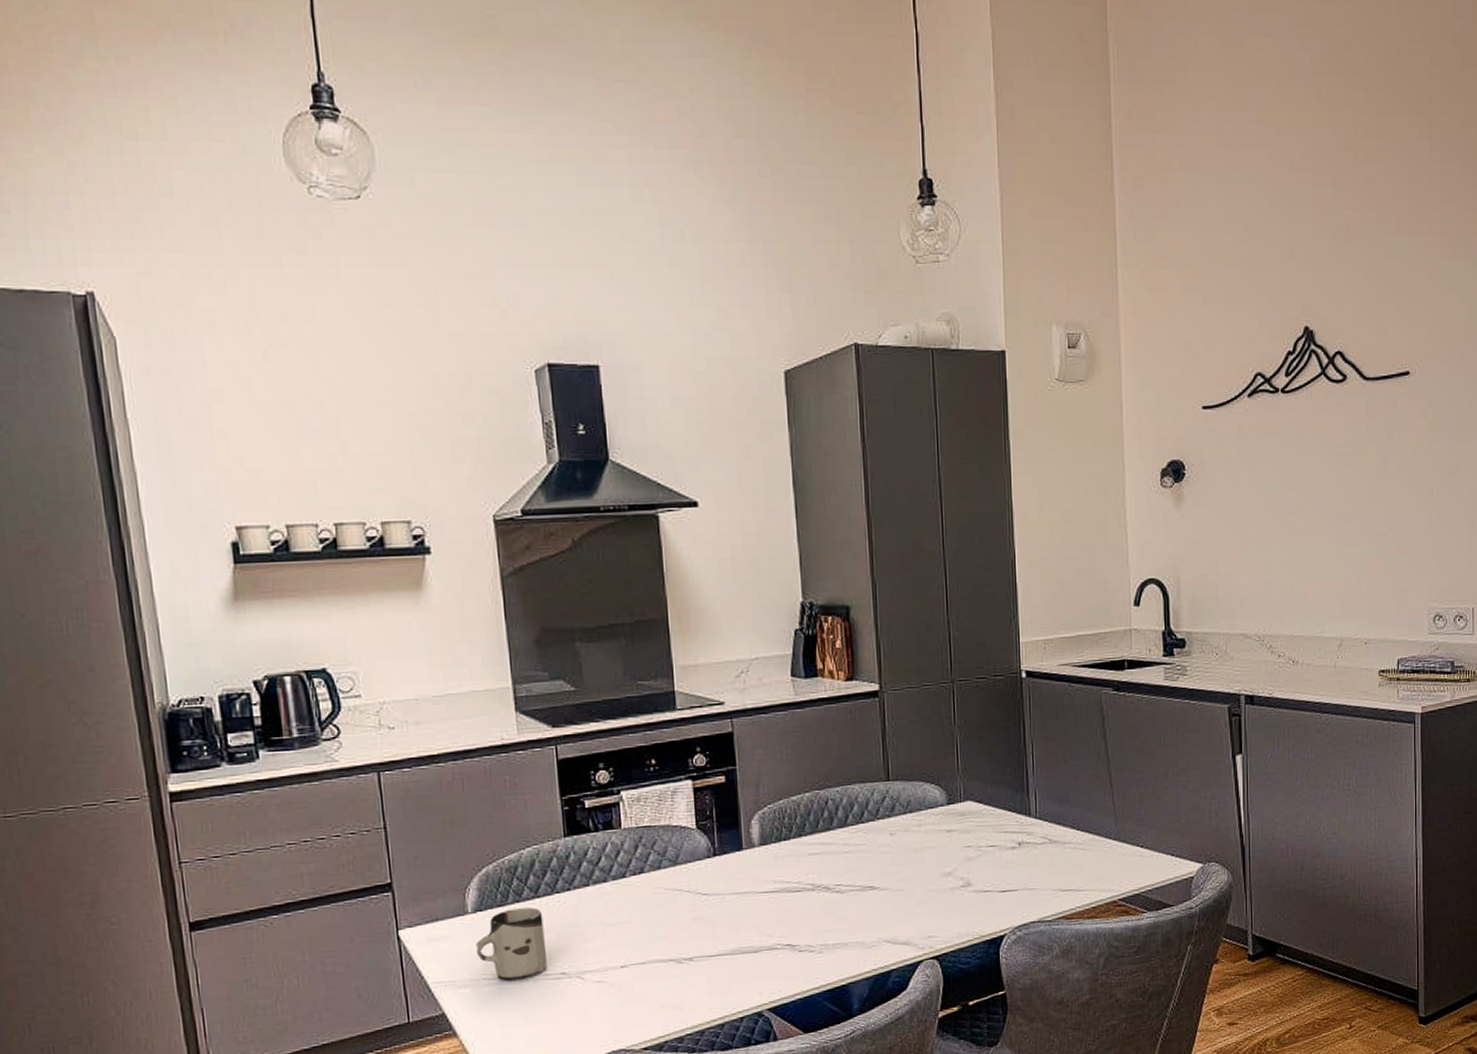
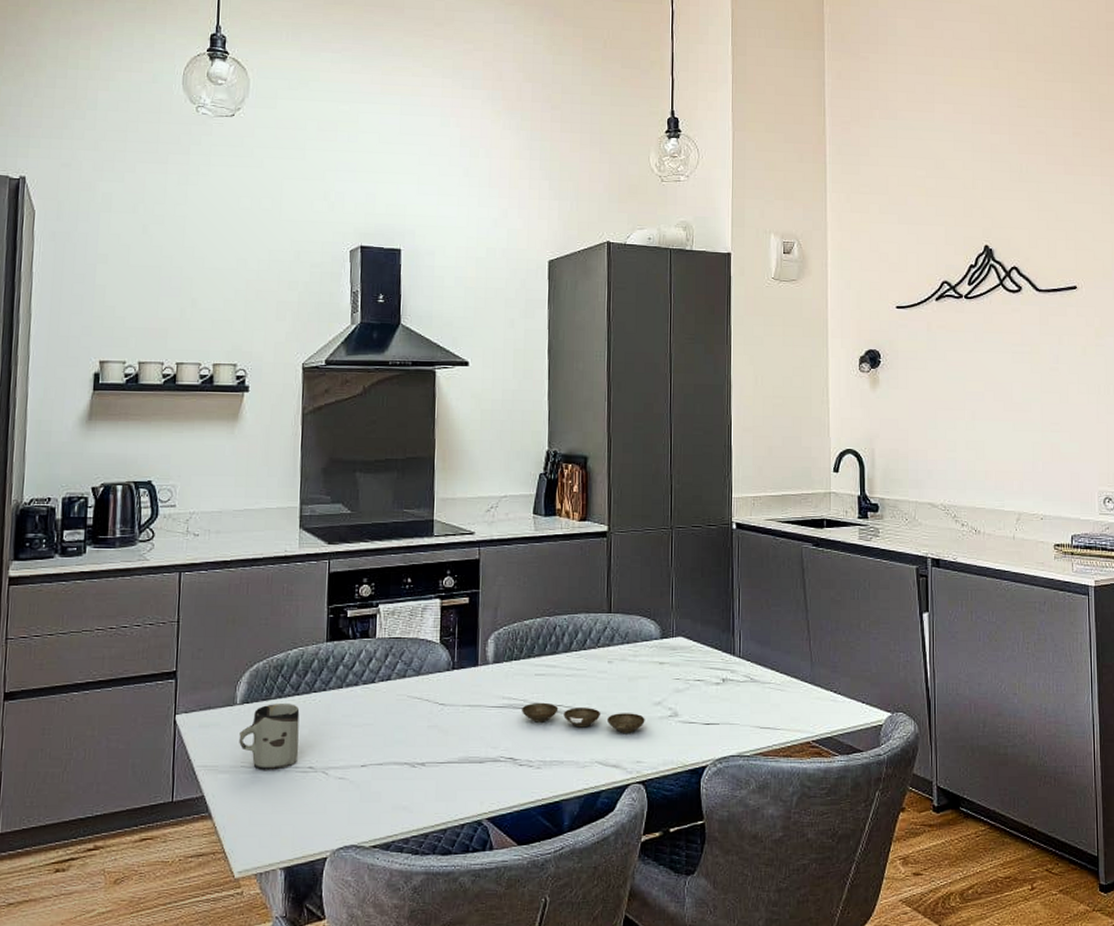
bowl: none [796,883,935,908] -> present [522,702,645,733]

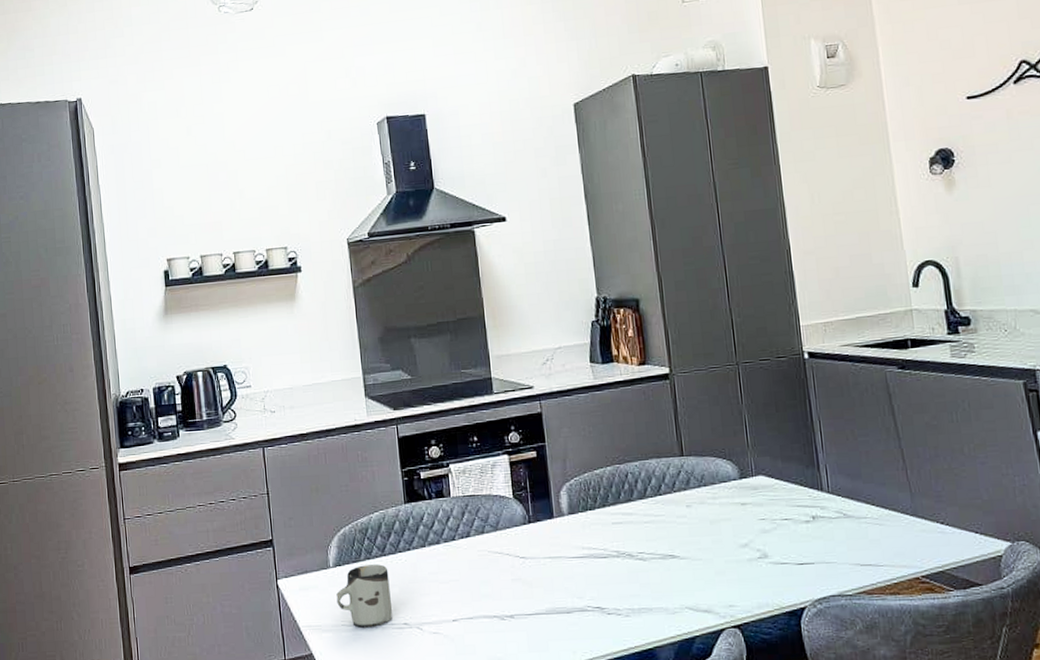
bowl: present [522,702,645,733] -> none [603,550,733,577]

